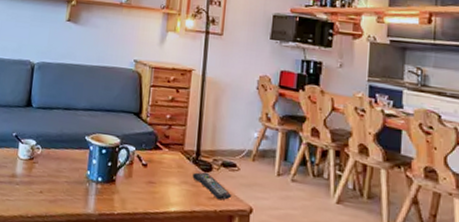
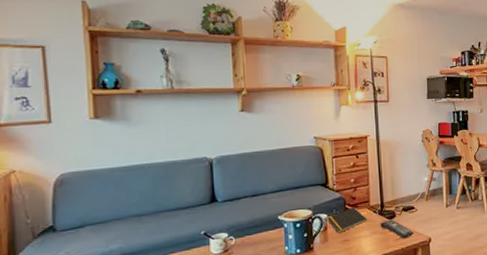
notepad: none [135,146,179,173] -> present [327,206,368,234]

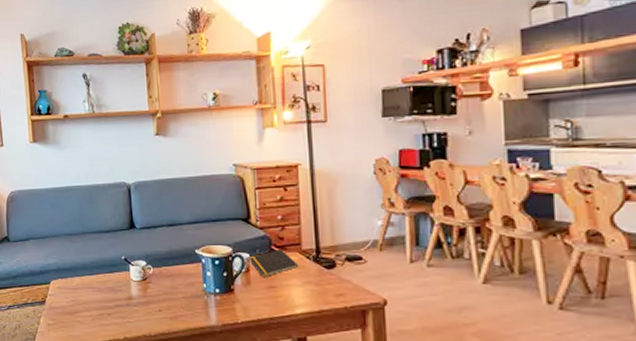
remote control: present [380,219,414,239] -> none [315,269,362,296]

